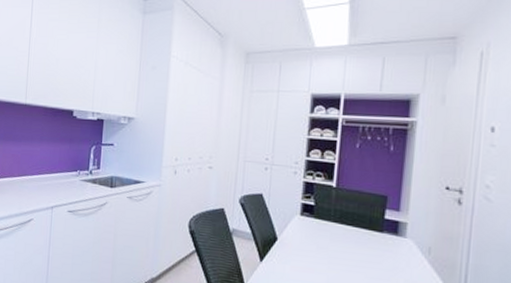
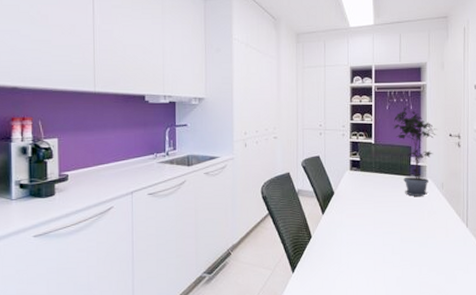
potted plant: none [363,148,428,260] -> present [393,108,437,196]

